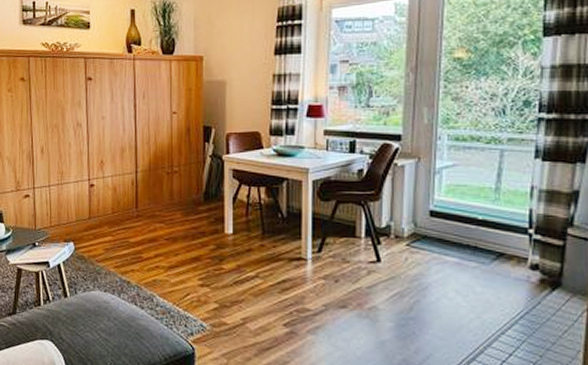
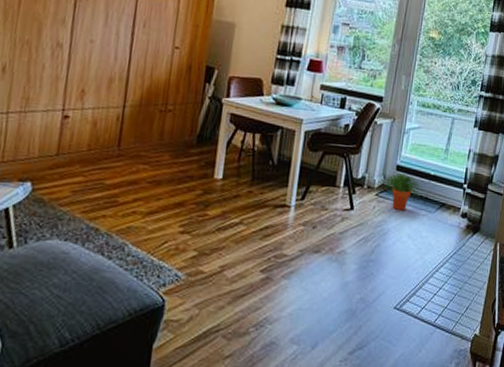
potted plant: none [414,218,470,262] -> present [383,172,423,210]

